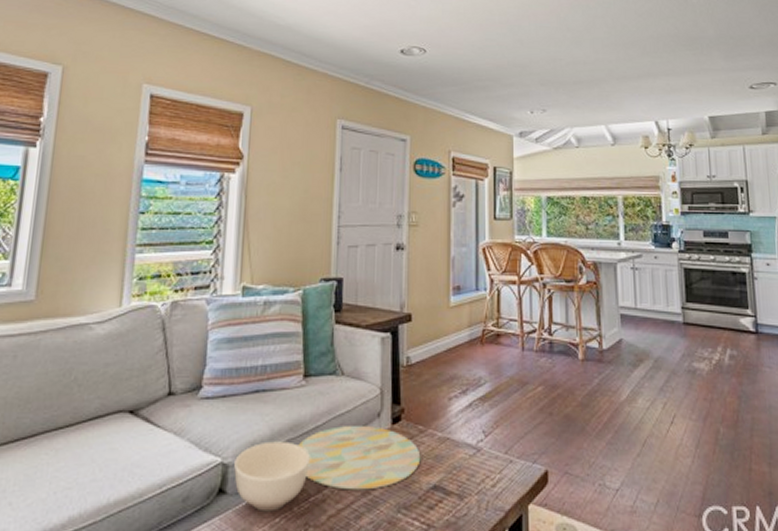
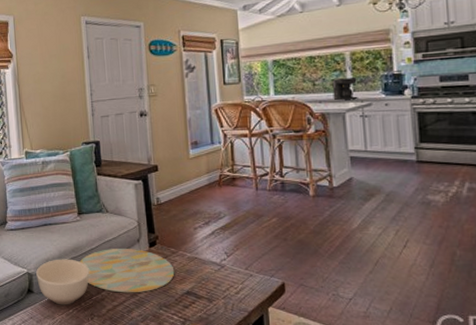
coffee maker: none [605,224,629,250] -> present [332,77,358,101]

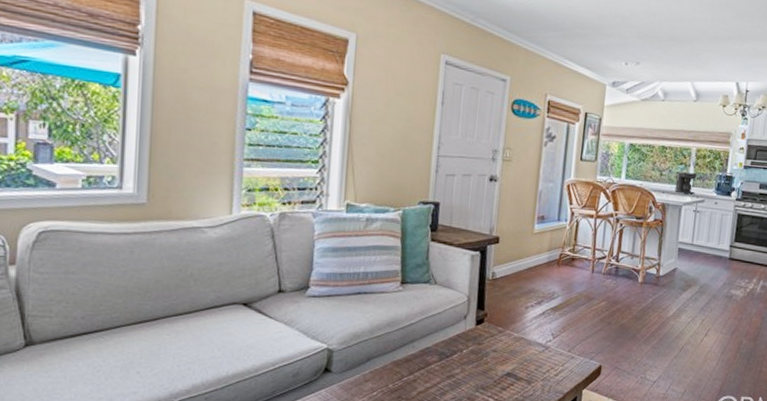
bowl: present [36,259,90,305] -> none [338,333,404,387]
decorative tray: present [79,248,175,293] -> none [394,324,499,374]

